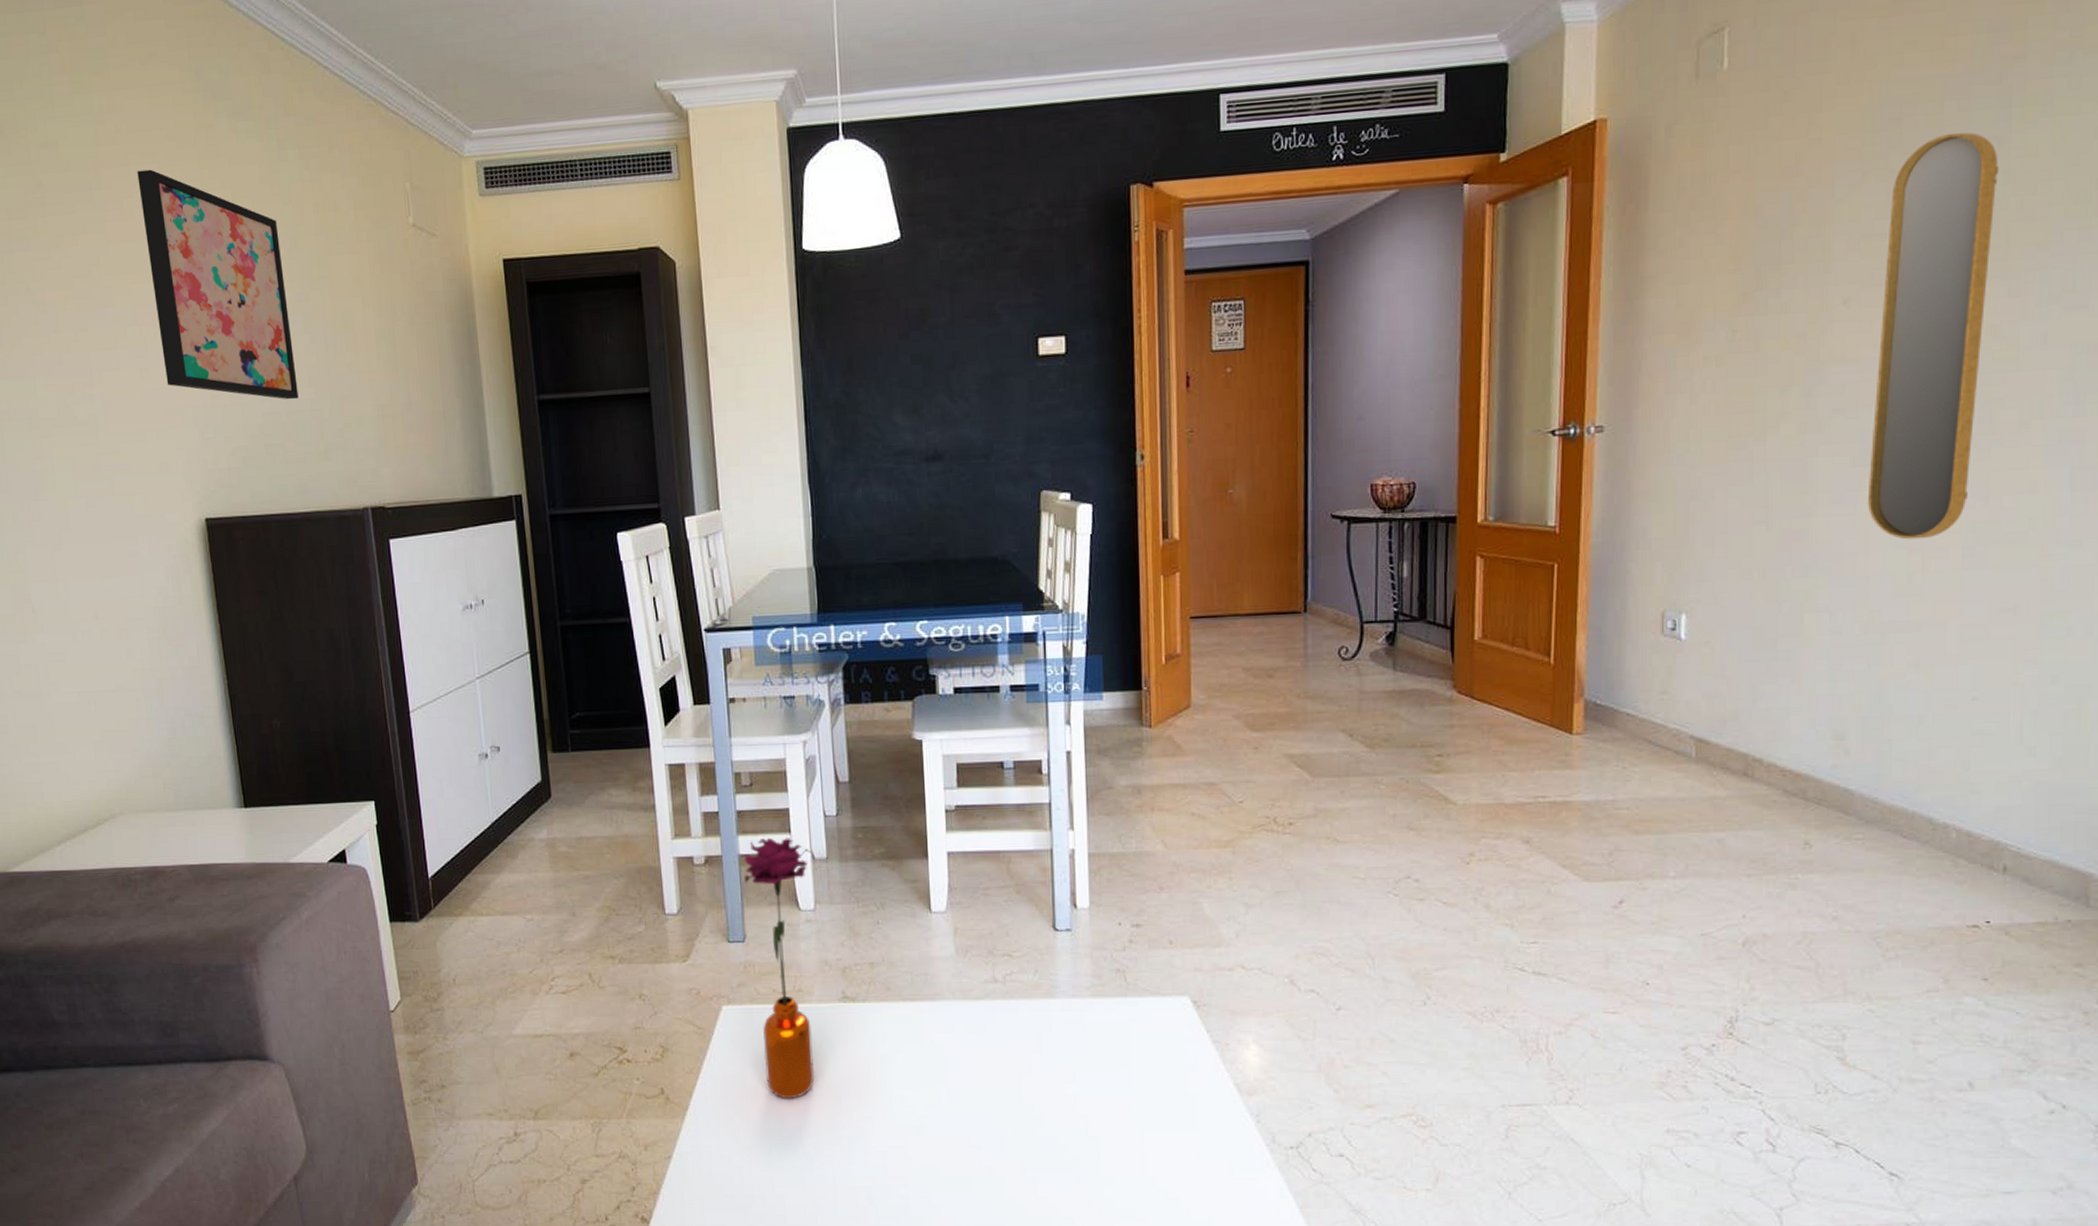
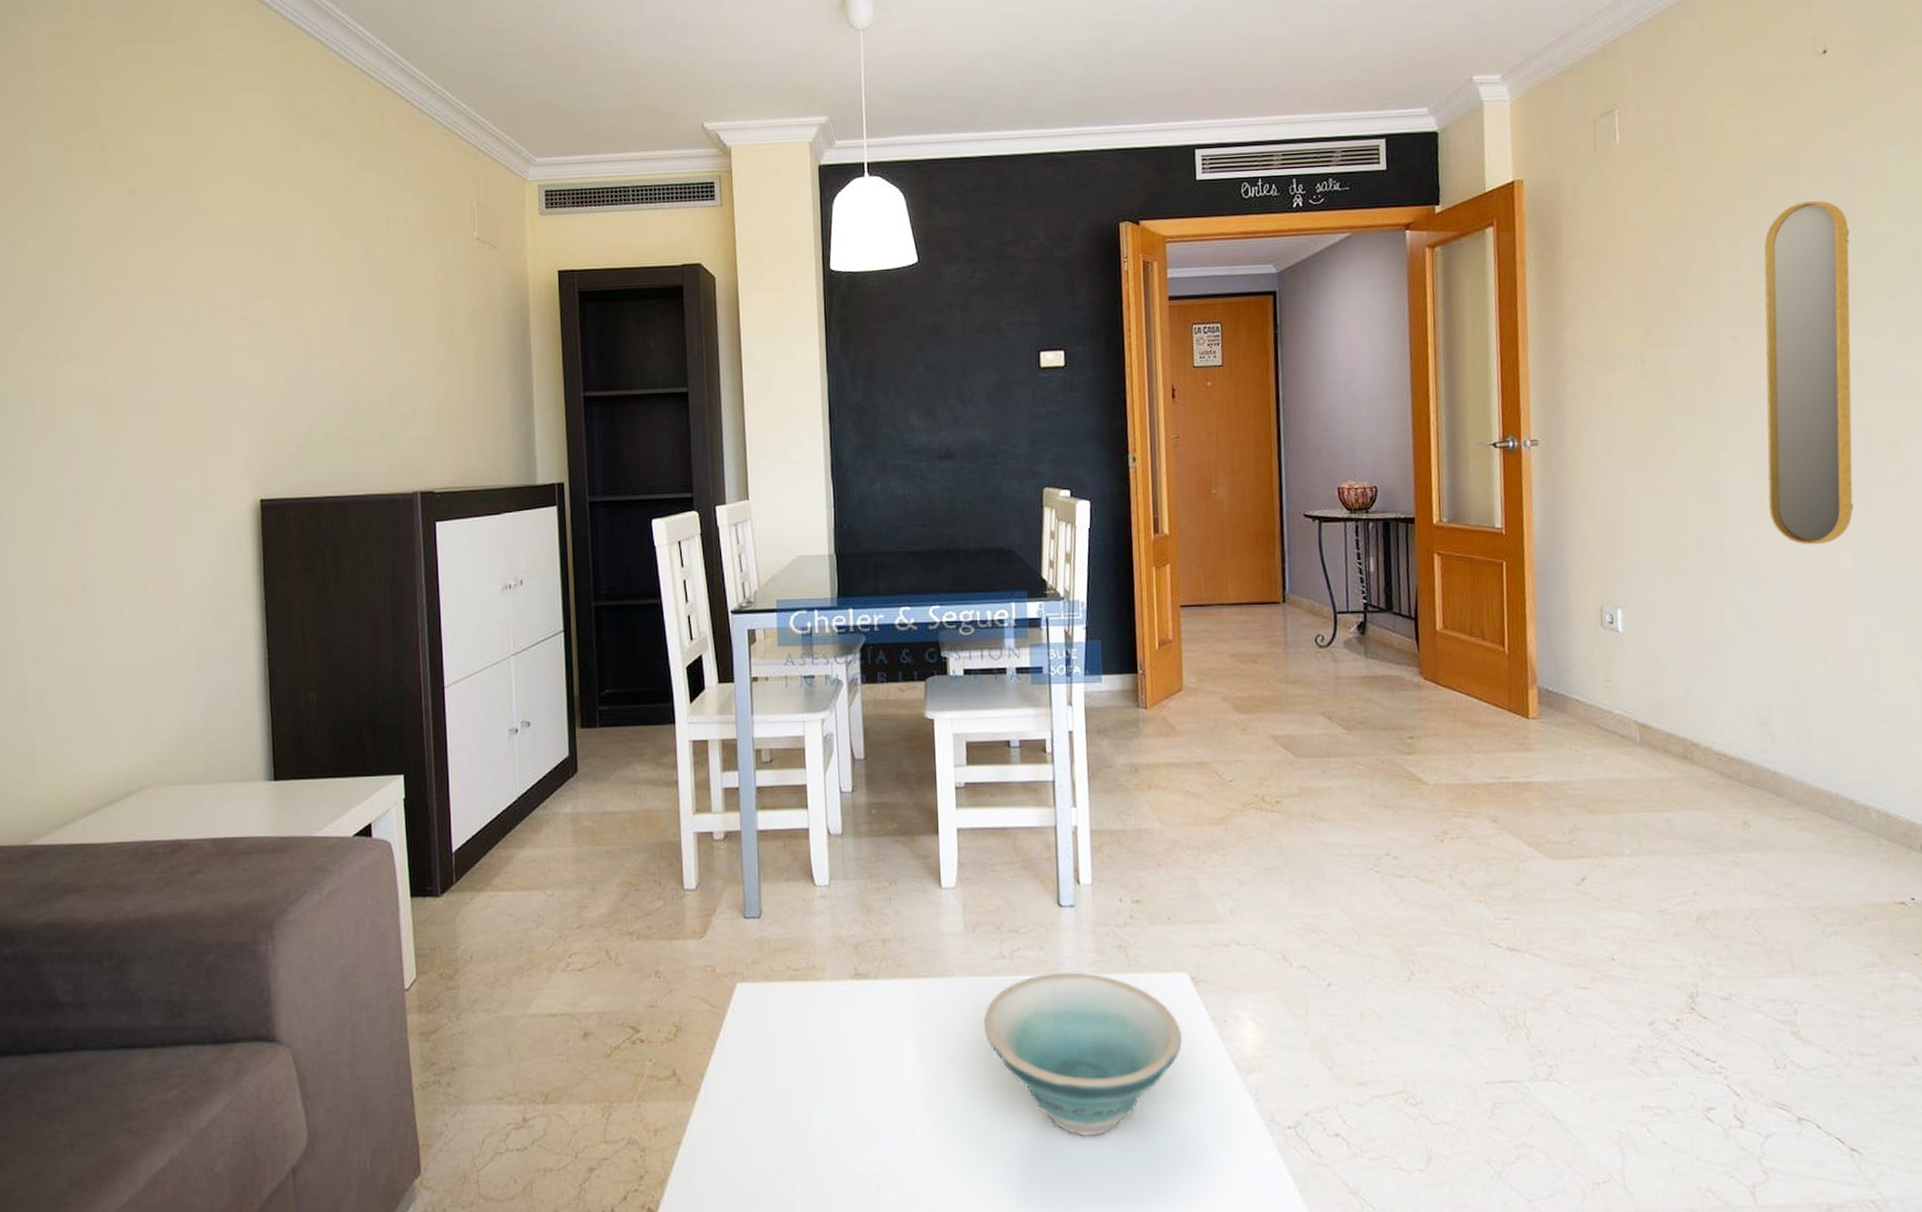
wall art: present [137,169,299,400] -> none [225,182,359,391]
flower: present [745,837,815,1099] -> none [762,813,827,1080]
bowl: none [975,996,1181,1154] -> present [983,972,1182,1135]

